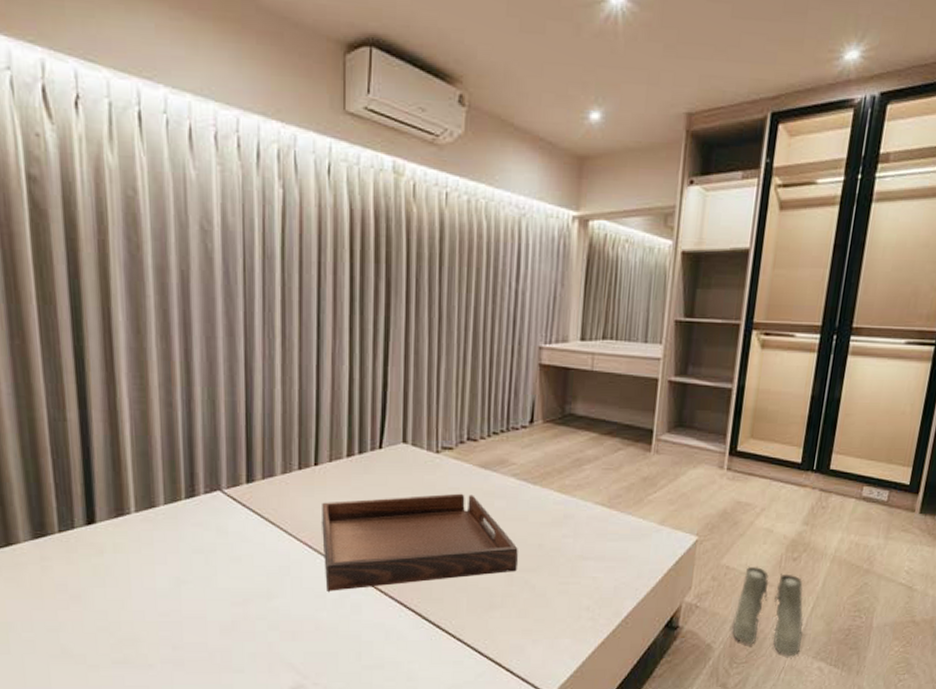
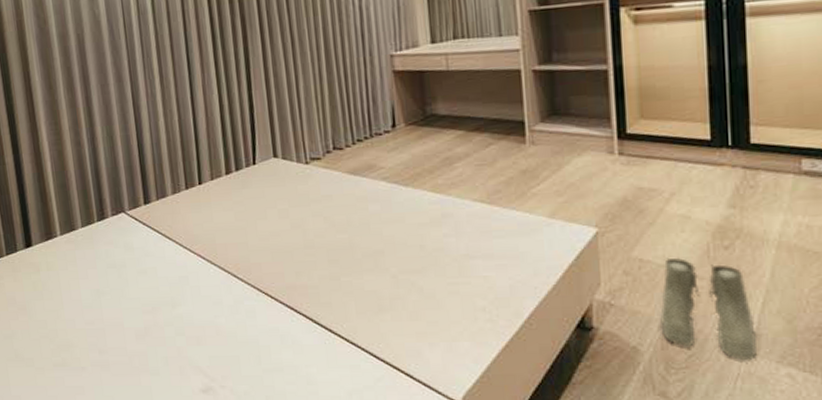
serving tray: present [322,493,518,591] -> none [209,200,401,299]

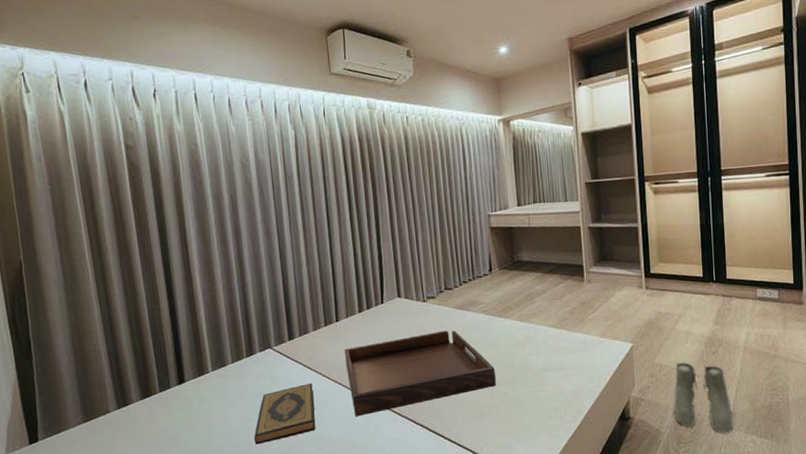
hardback book: none [107,256,176,322] -> present [254,383,315,445]
serving tray: none [209,200,401,299] -> present [344,330,496,417]

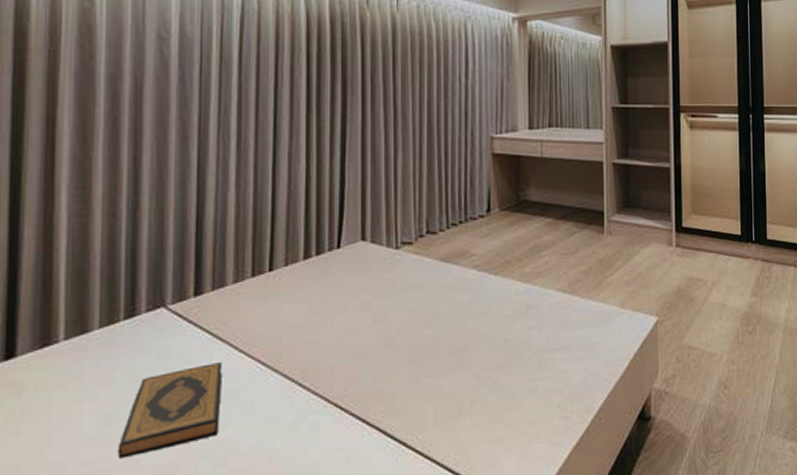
serving tray: present [344,330,496,417] -> none [276,290,484,415]
boots: present [673,362,733,433] -> none [703,343,770,439]

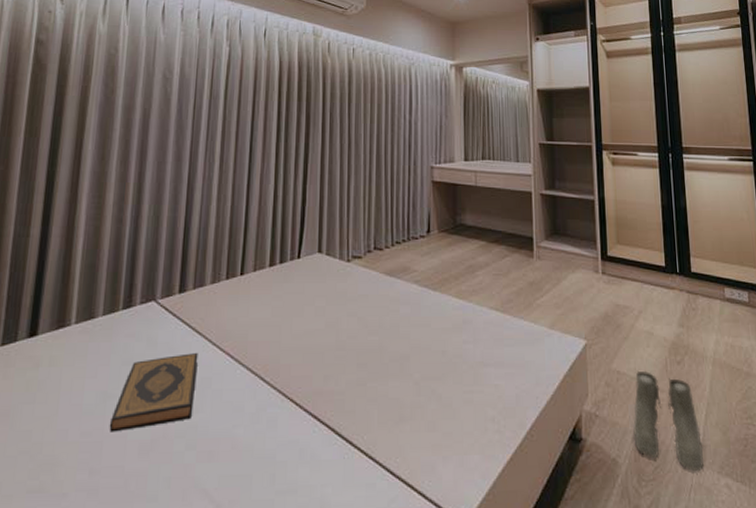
boots: none [703,343,770,439] -> present [633,370,704,472]

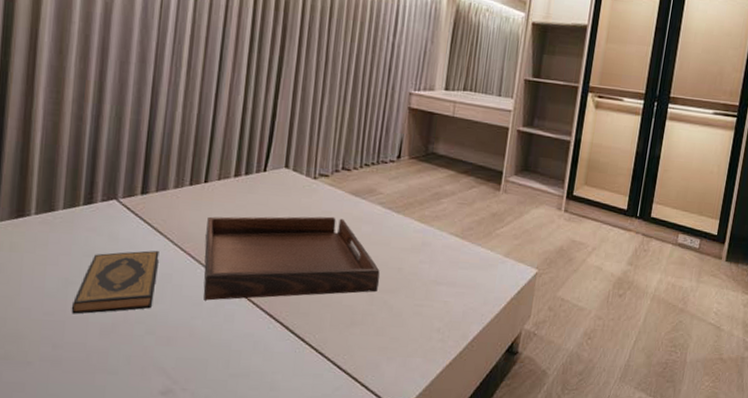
serving tray: none [243,300,423,405] -> present [203,216,380,301]
boots: present [633,370,704,472] -> none [565,299,628,386]

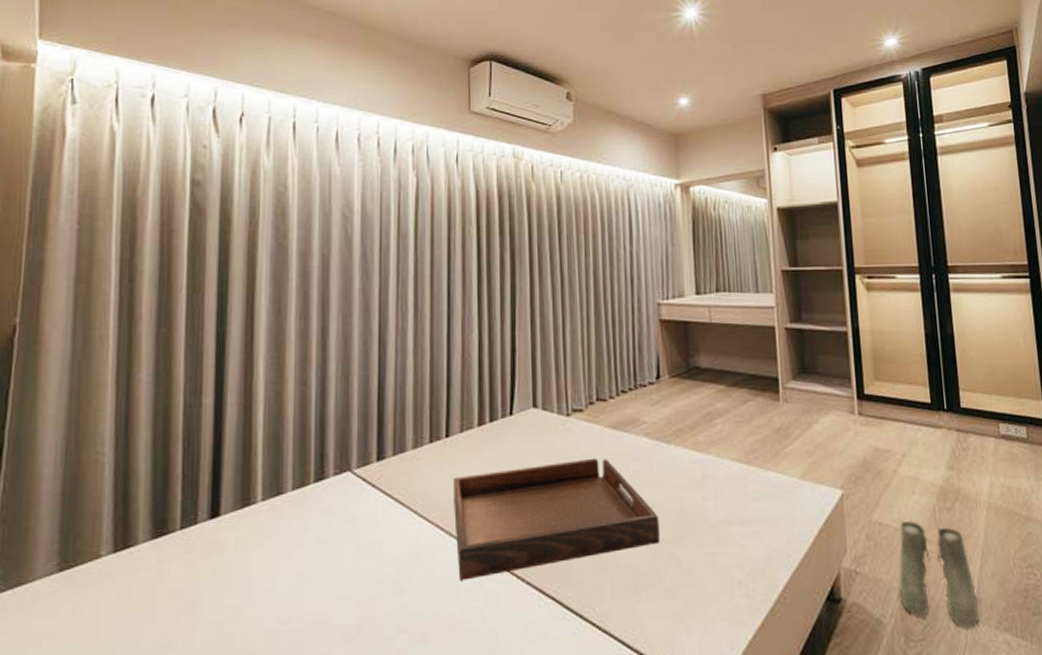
hardback book: present [71,250,159,314] -> none [308,527,403,619]
boots: none [565,299,628,386] -> present [898,520,979,629]

